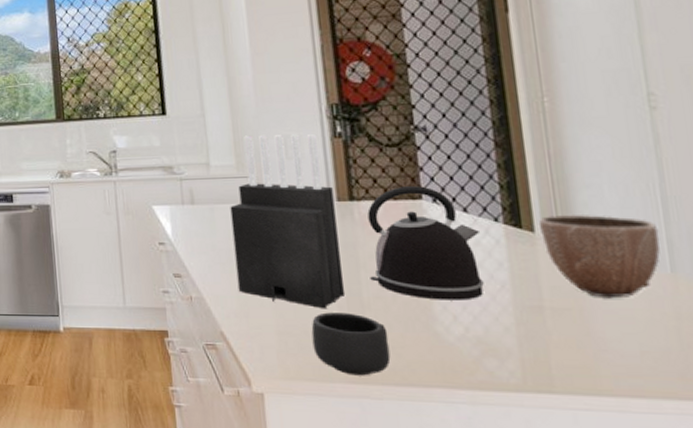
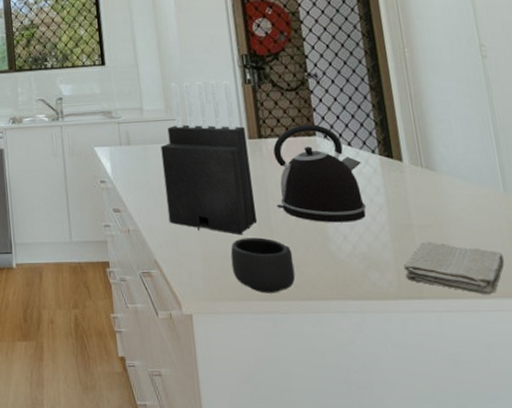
washcloth: none [530,326,667,394] -> present [404,241,505,295]
decorative bowl: present [539,214,660,299] -> none [406,145,495,215]

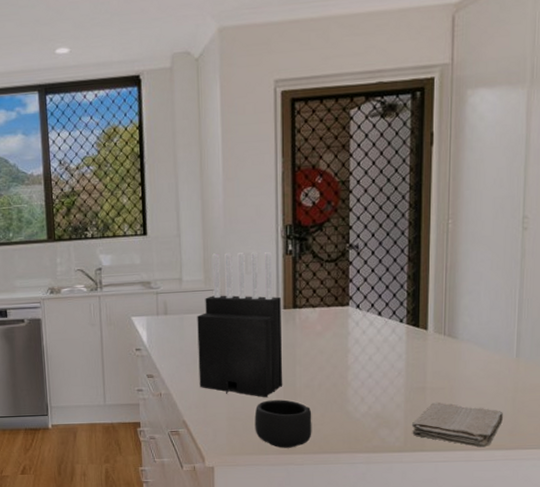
kettle: present [273,124,366,223] -> none [303,295,389,386]

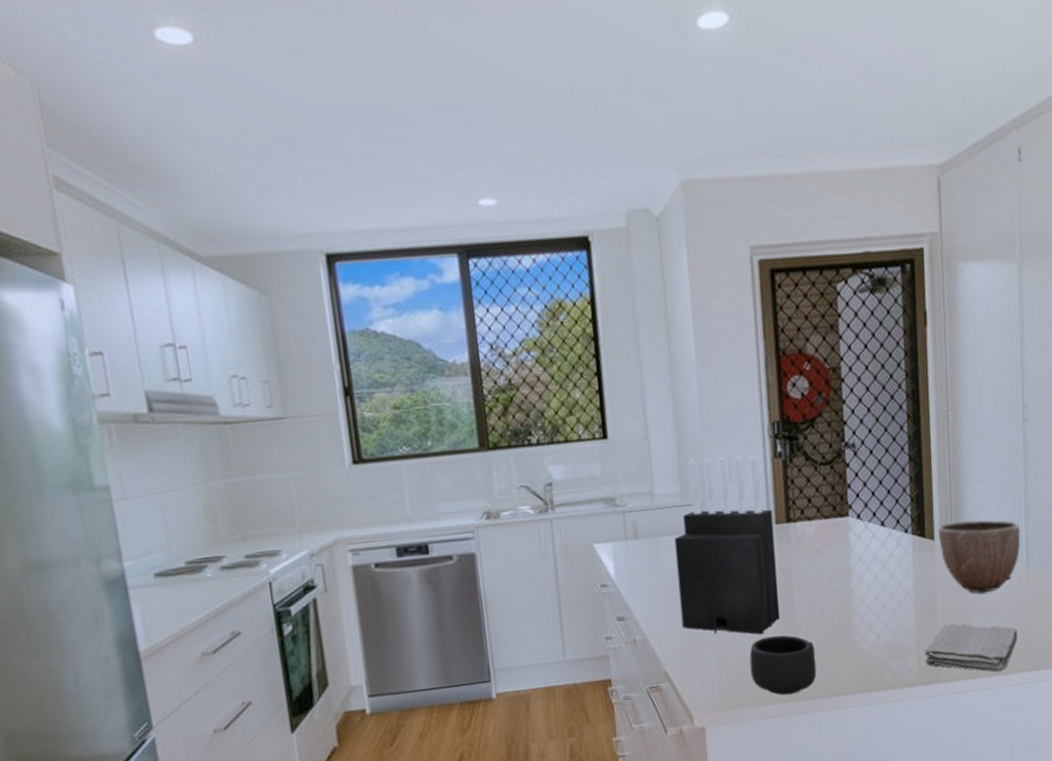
decorative bowl: none [432,314,513,379] -> present [938,520,1021,594]

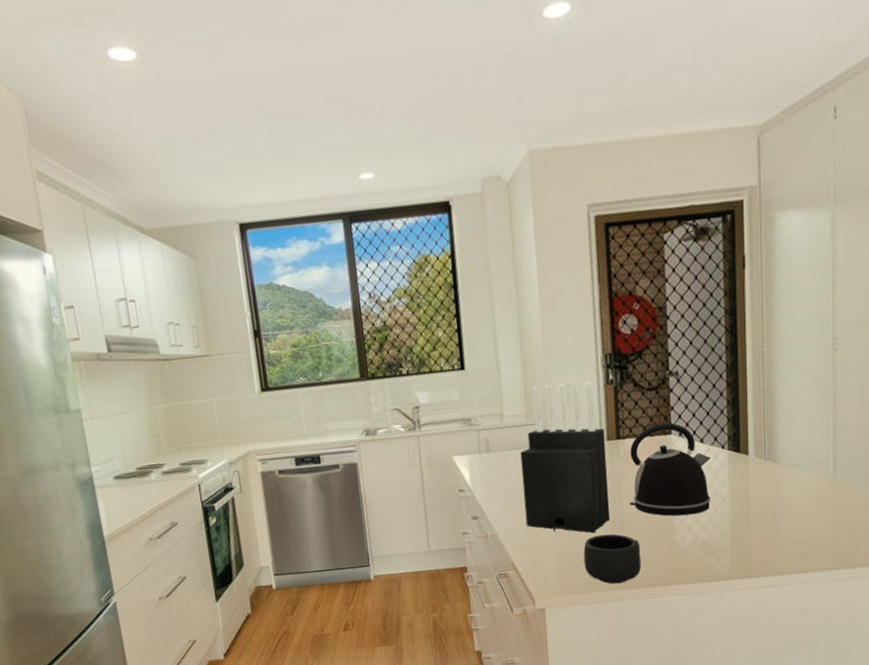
kettle: none [802,503,894,613] -> present [629,423,712,516]
washcloth: present [925,623,1017,673] -> none [738,526,823,570]
decorative bowl: present [938,520,1021,594] -> none [752,438,829,502]

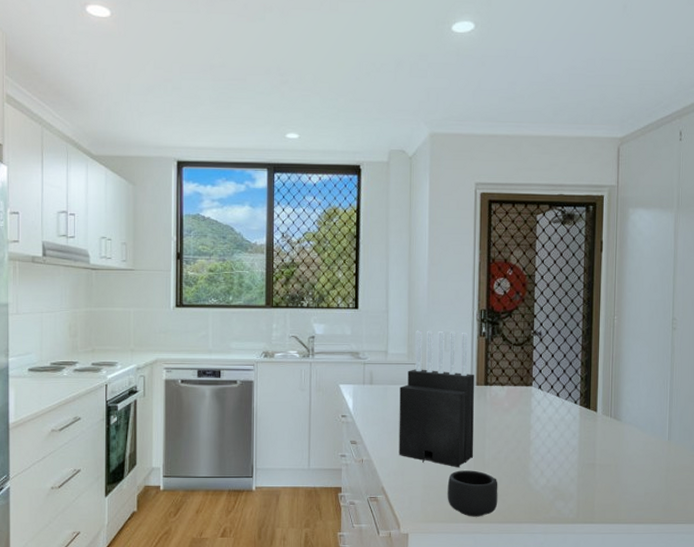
kettle: present [629,423,712,516] -> none [491,376,566,460]

